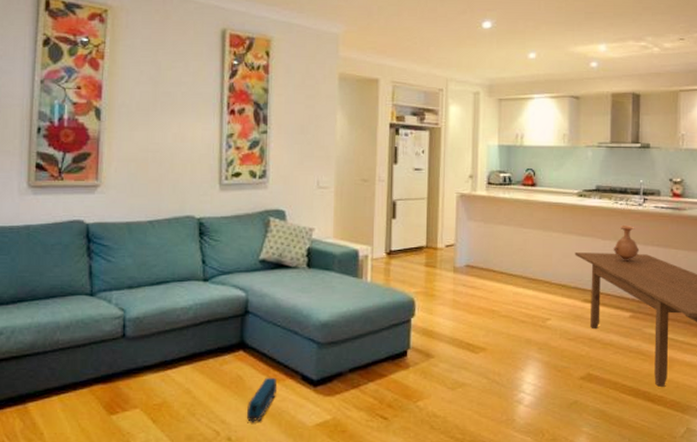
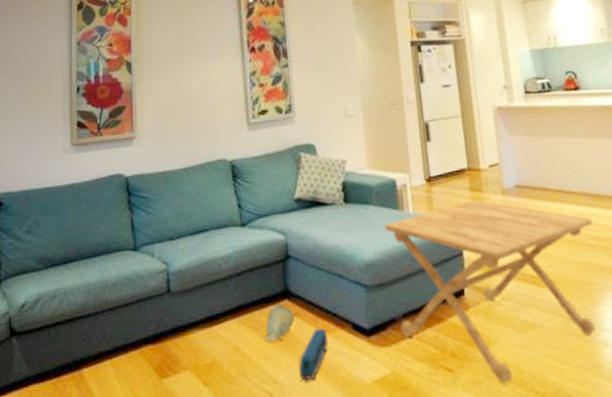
plush toy: none [214,354,254,387] -> present [262,304,301,342]
side table: none [342,274,527,431] -> present [384,199,596,384]

